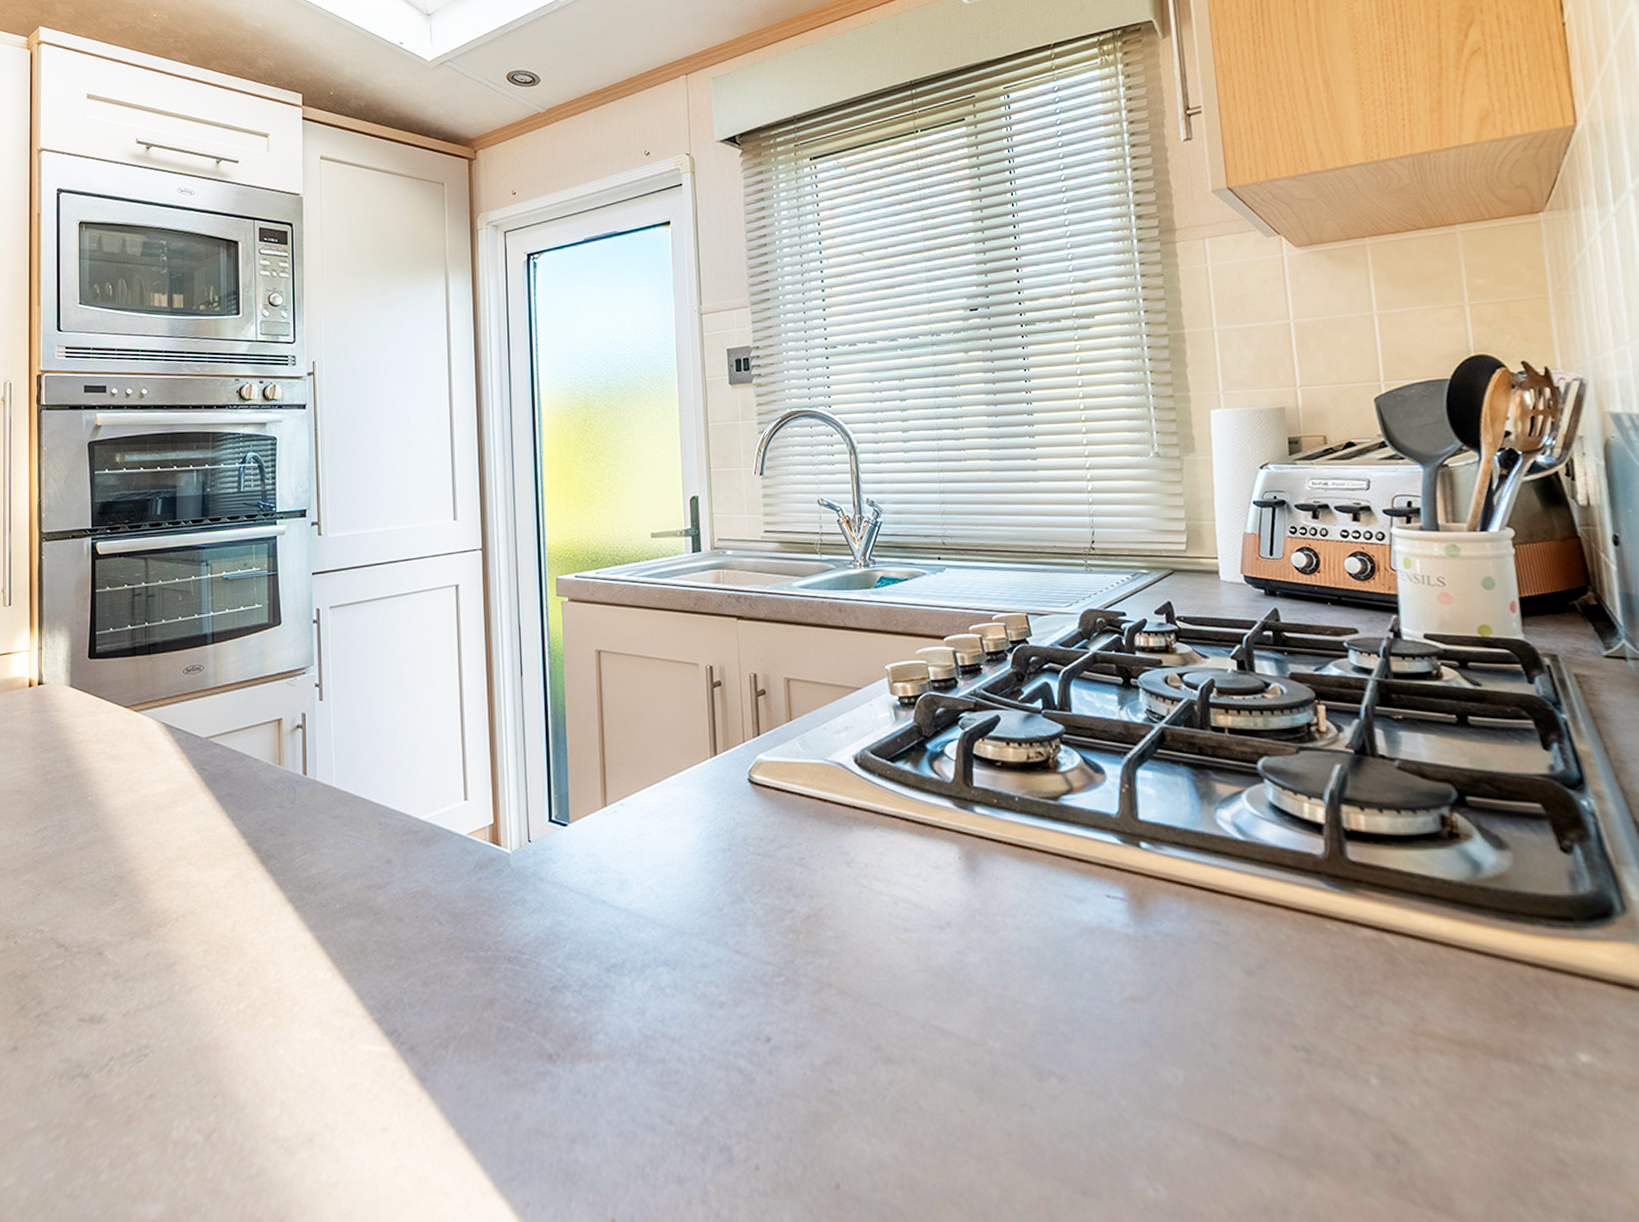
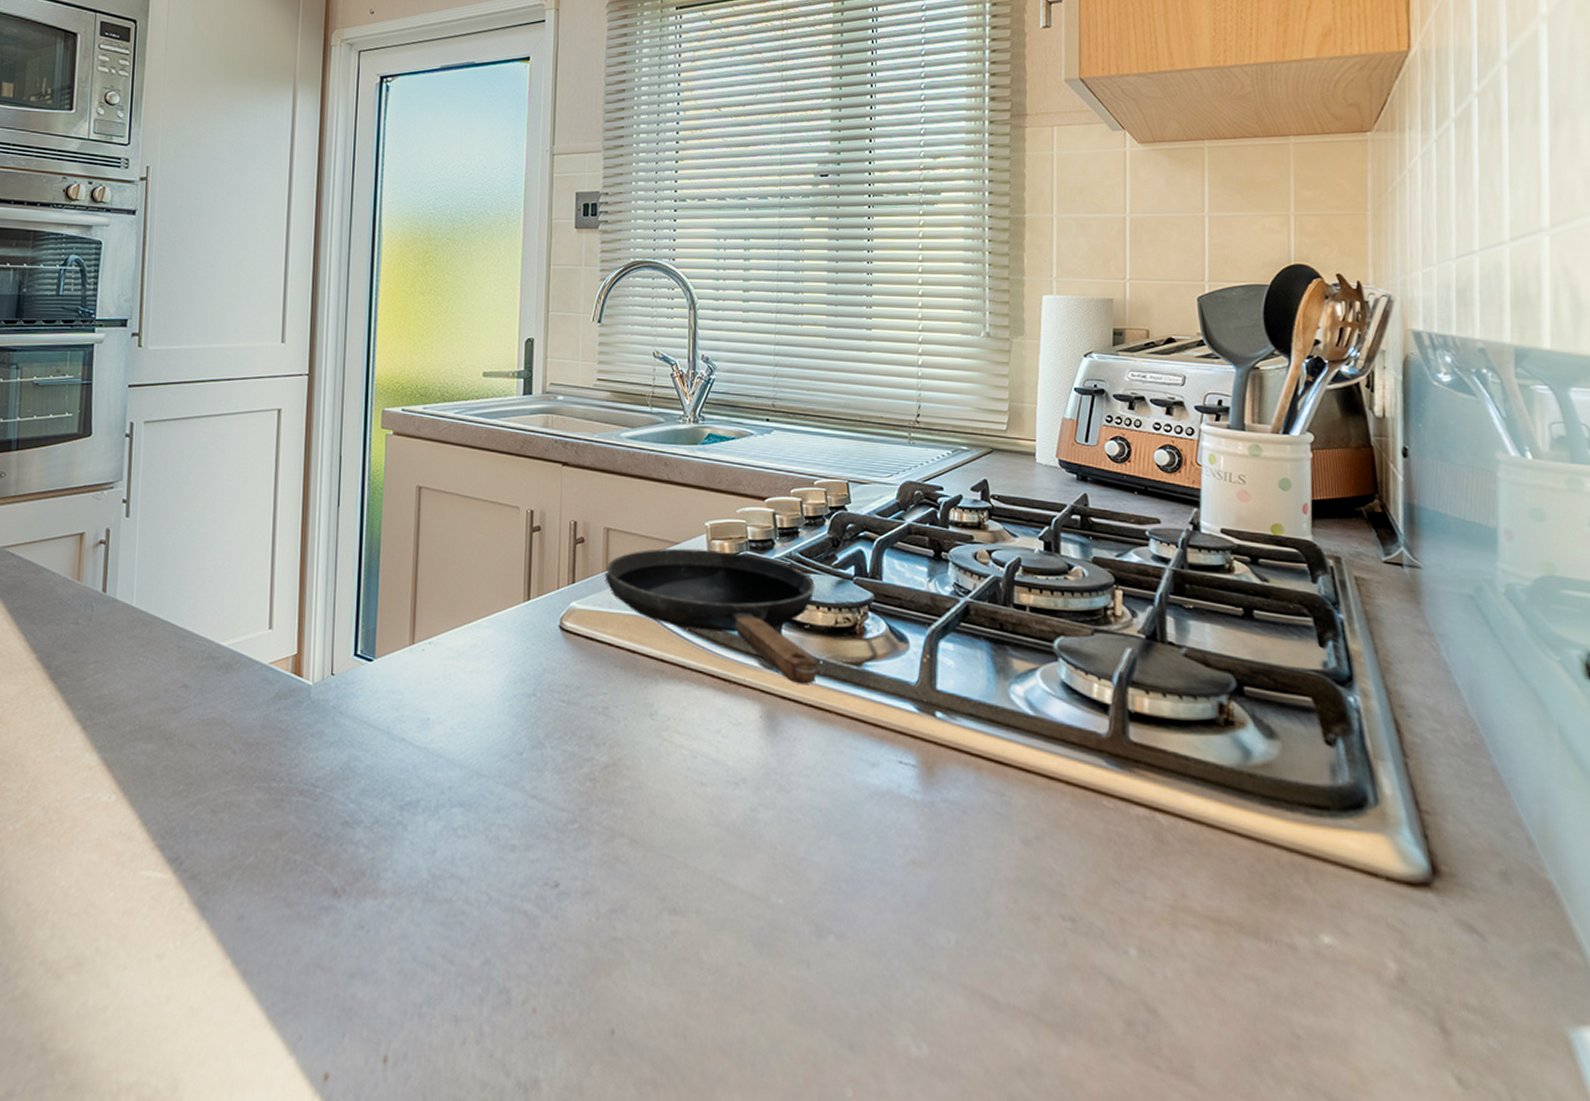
frying pan: none [788,692,1014,822] -> present [604,548,817,684]

